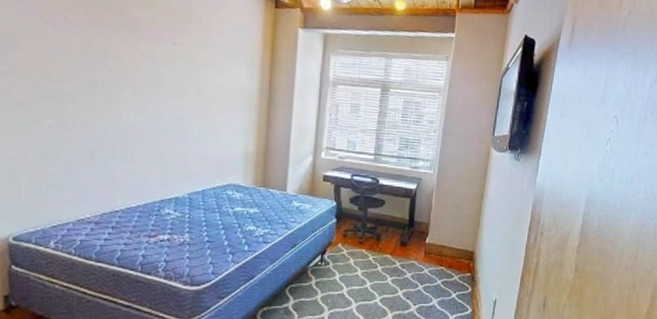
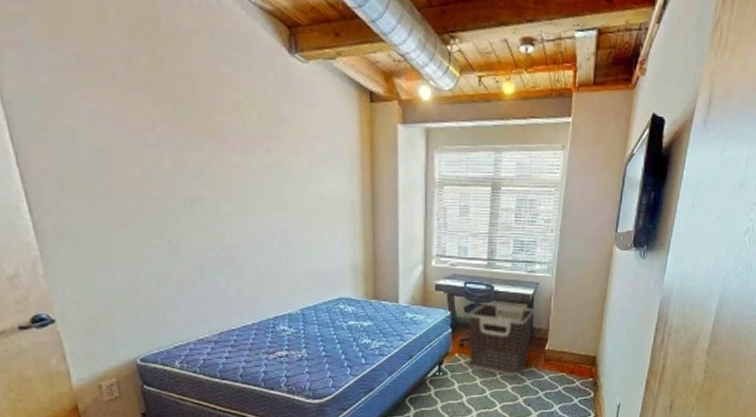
clothes hamper: none [352,195,417,268] -> present [469,303,535,376]

